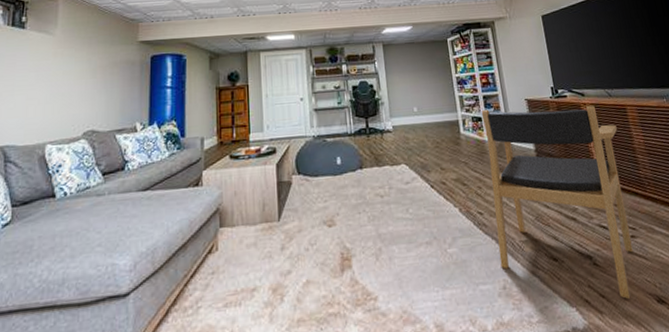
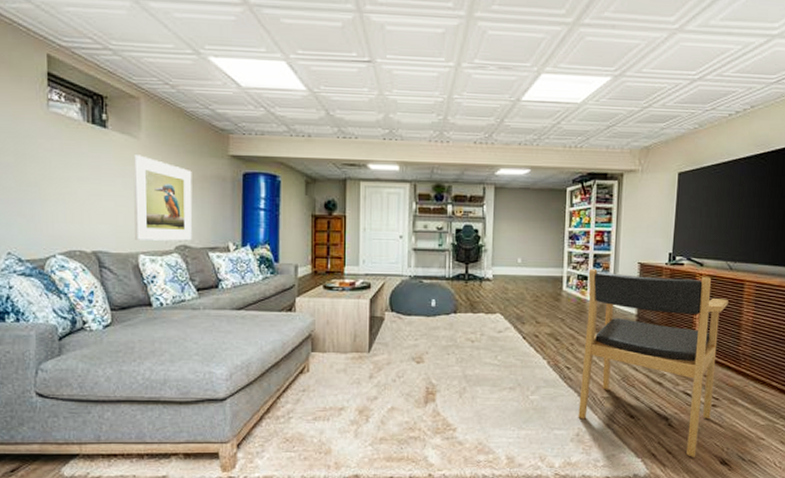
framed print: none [44,49,103,130] -> present [133,155,193,241]

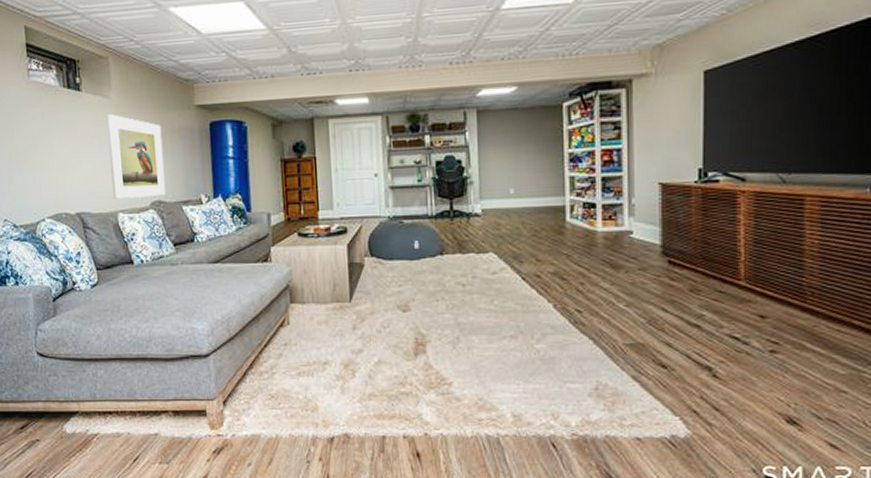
armchair: present [578,268,728,457] -> none [595,194,783,415]

